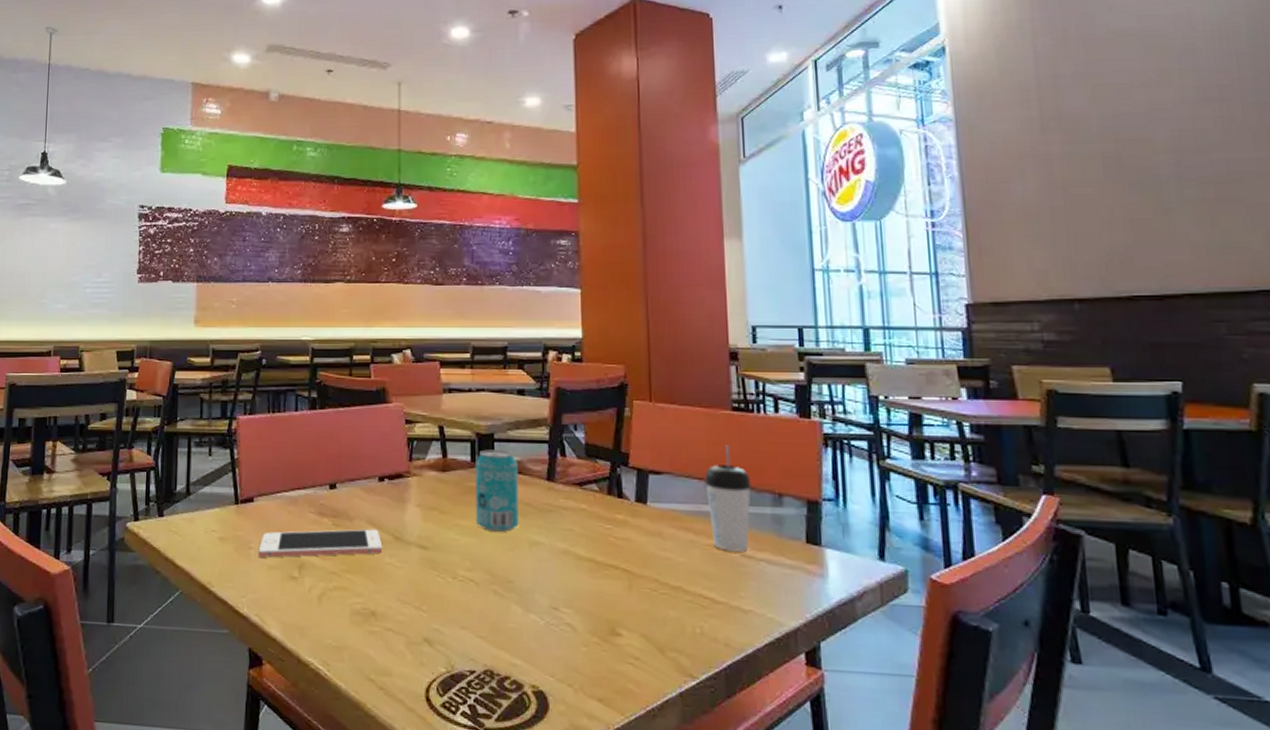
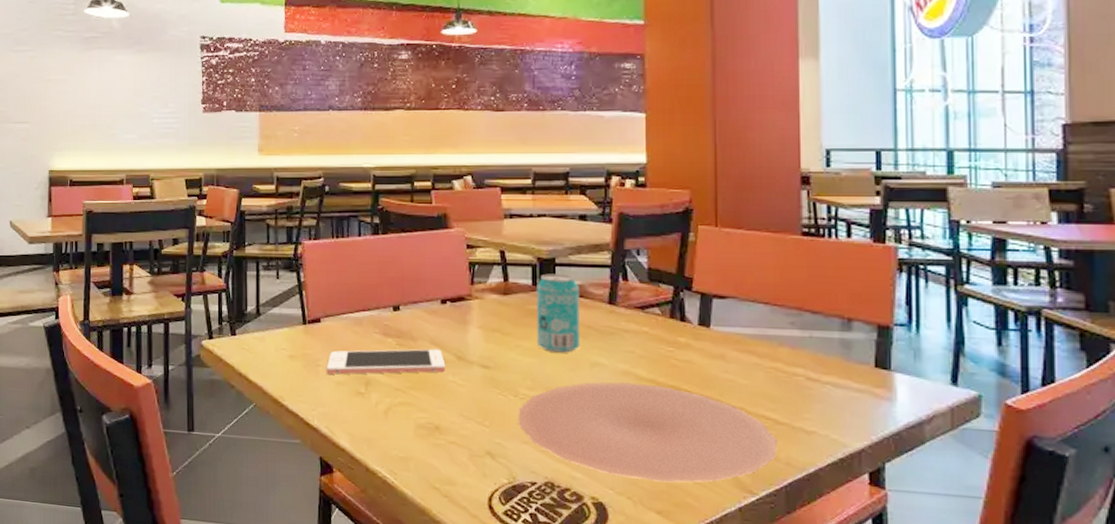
plate: none [456,561,716,668] -> present [518,382,777,483]
beverage cup: present [704,445,751,552] -> none [770,270,819,375]

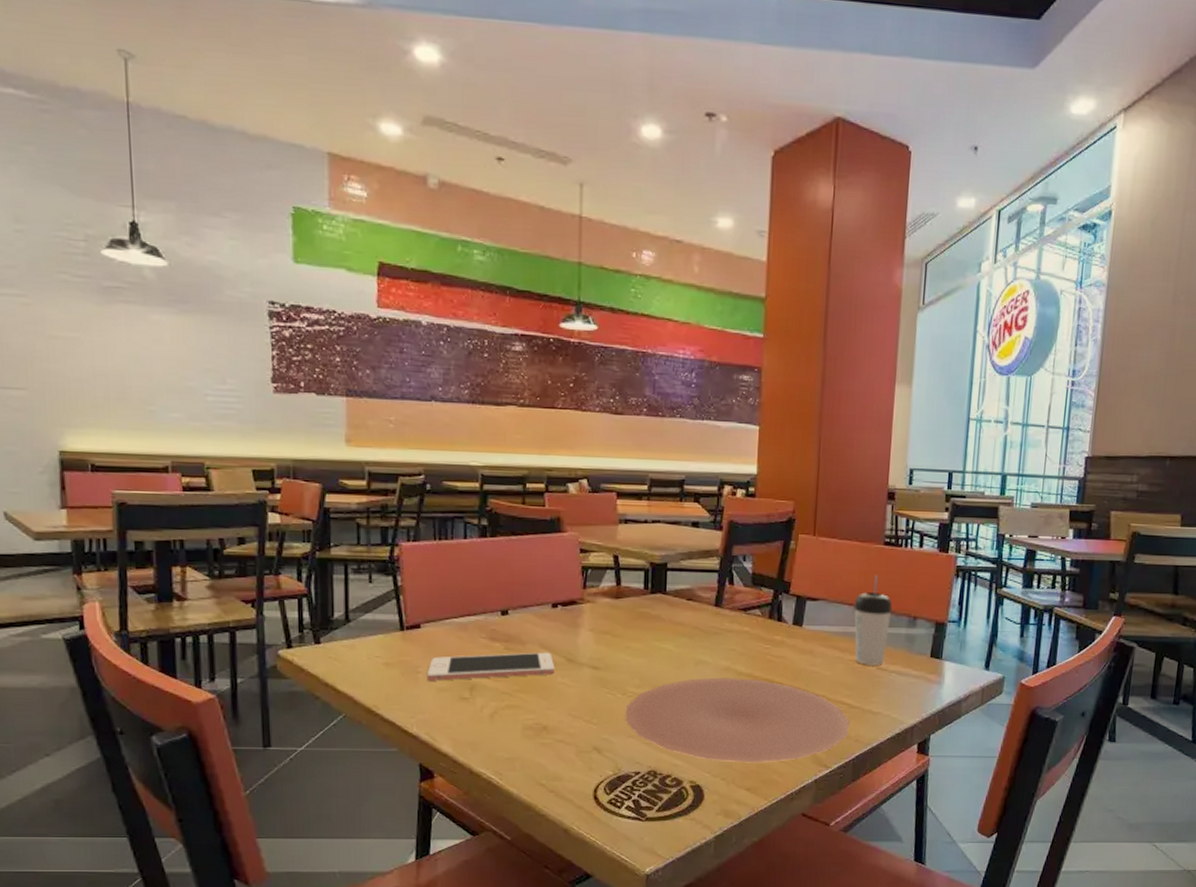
beverage can: present [537,273,580,353] -> none [646,578,689,653]
beverage cup: none [770,270,819,375] -> present [854,575,893,665]

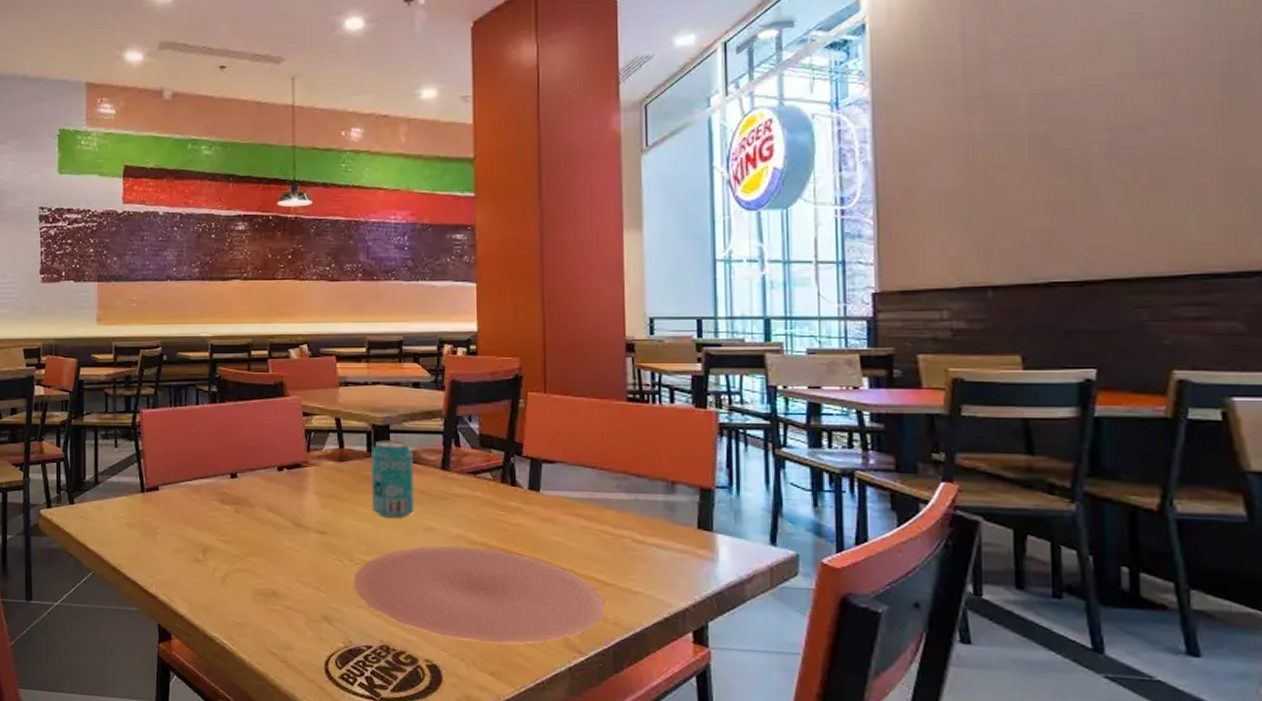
cell phone: present [426,652,555,681] -> none [164,515,283,542]
beverage can: none [646,578,689,653] -> present [371,440,414,518]
beverage cup: present [854,575,893,665] -> none [598,435,644,537]

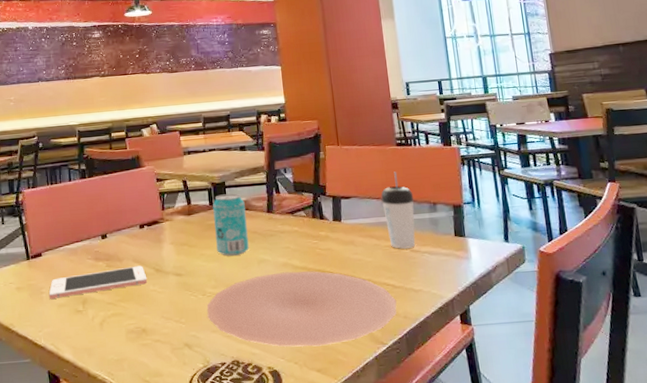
cell phone: none [164,515,283,542] -> present [49,265,148,299]
beverage cup: none [598,435,644,537] -> present [380,171,416,249]

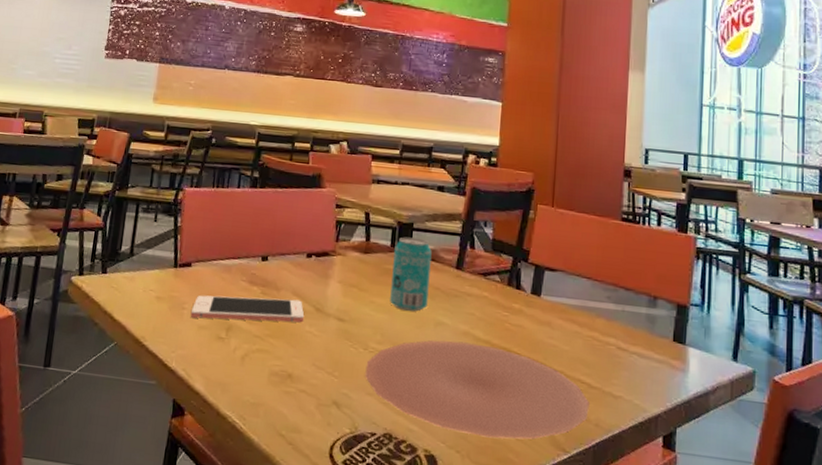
beverage cup: present [380,171,416,249] -> none [592,250,632,345]

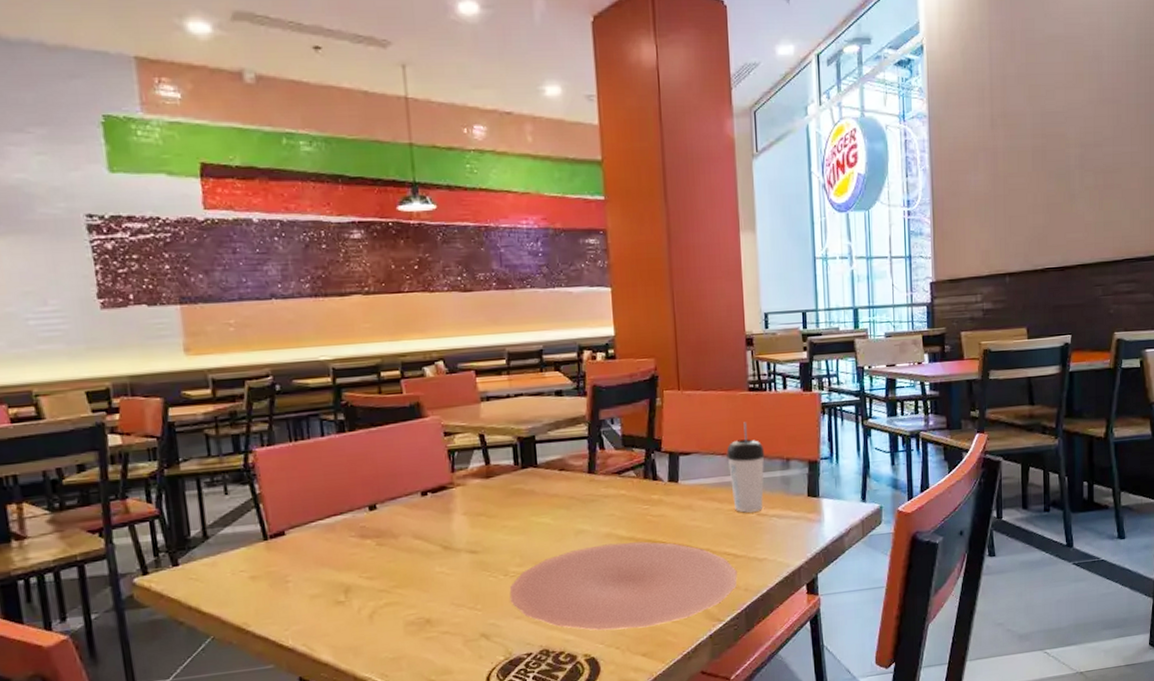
cell phone: present [190,295,305,323] -> none [297,542,432,589]
beverage can: present [390,236,432,312] -> none [519,450,564,528]
beverage cup: none [592,250,632,345] -> present [726,422,765,513]

